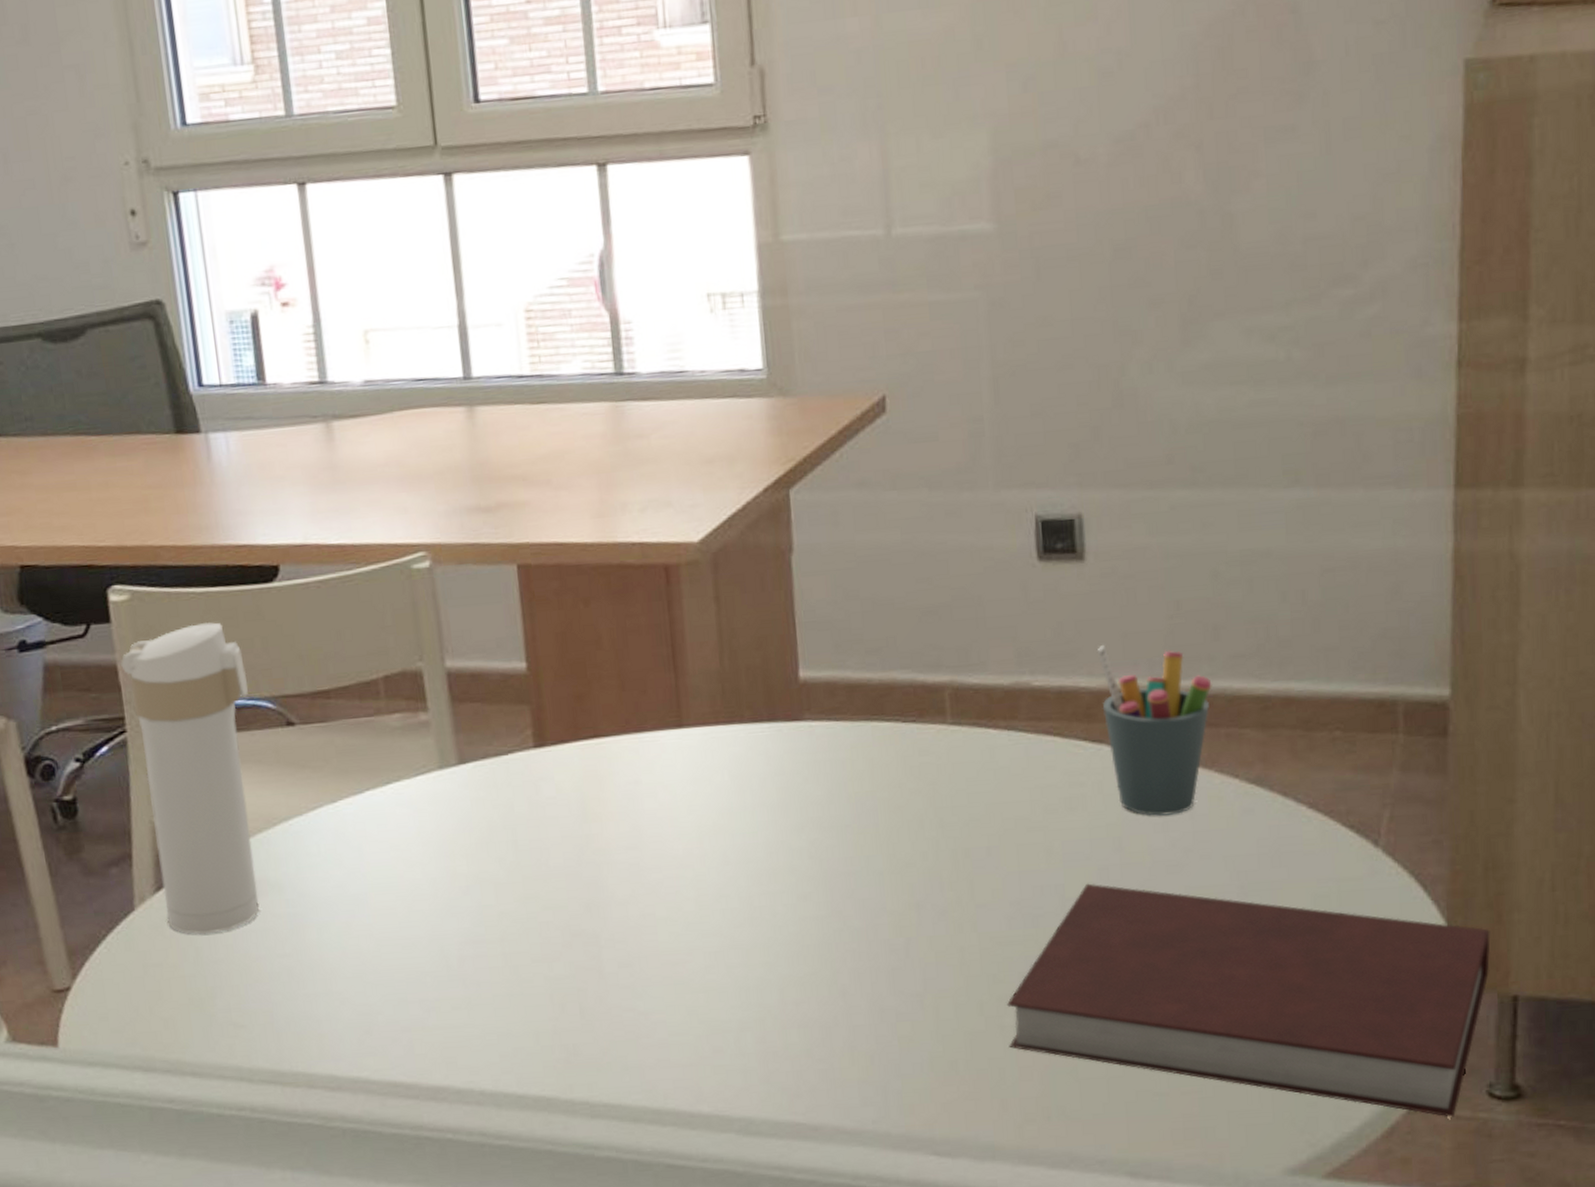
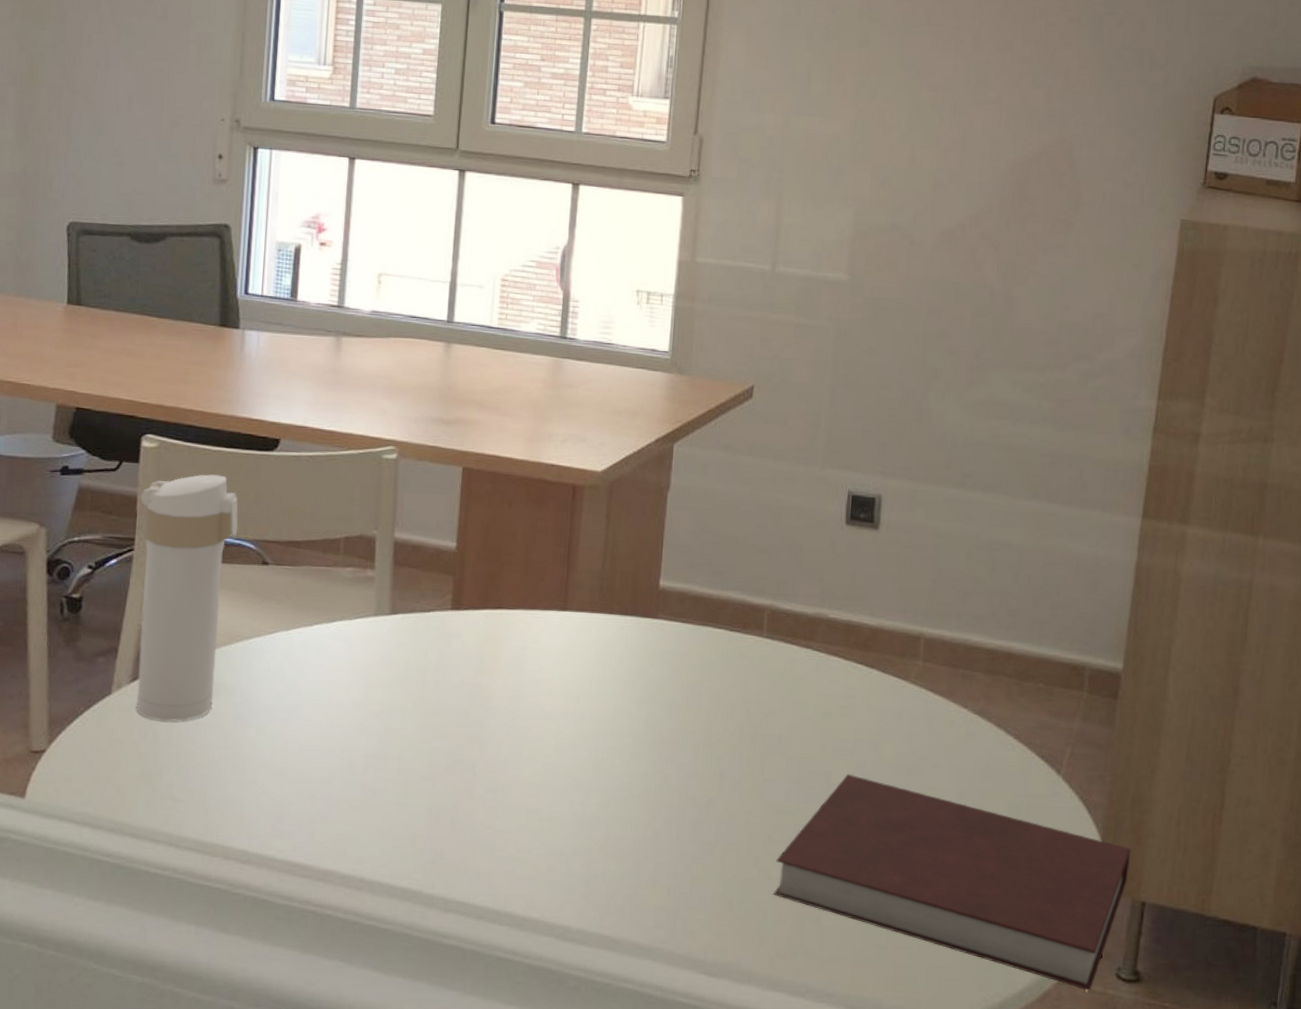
pen holder: present [1097,644,1212,816] -> none [876,594,957,730]

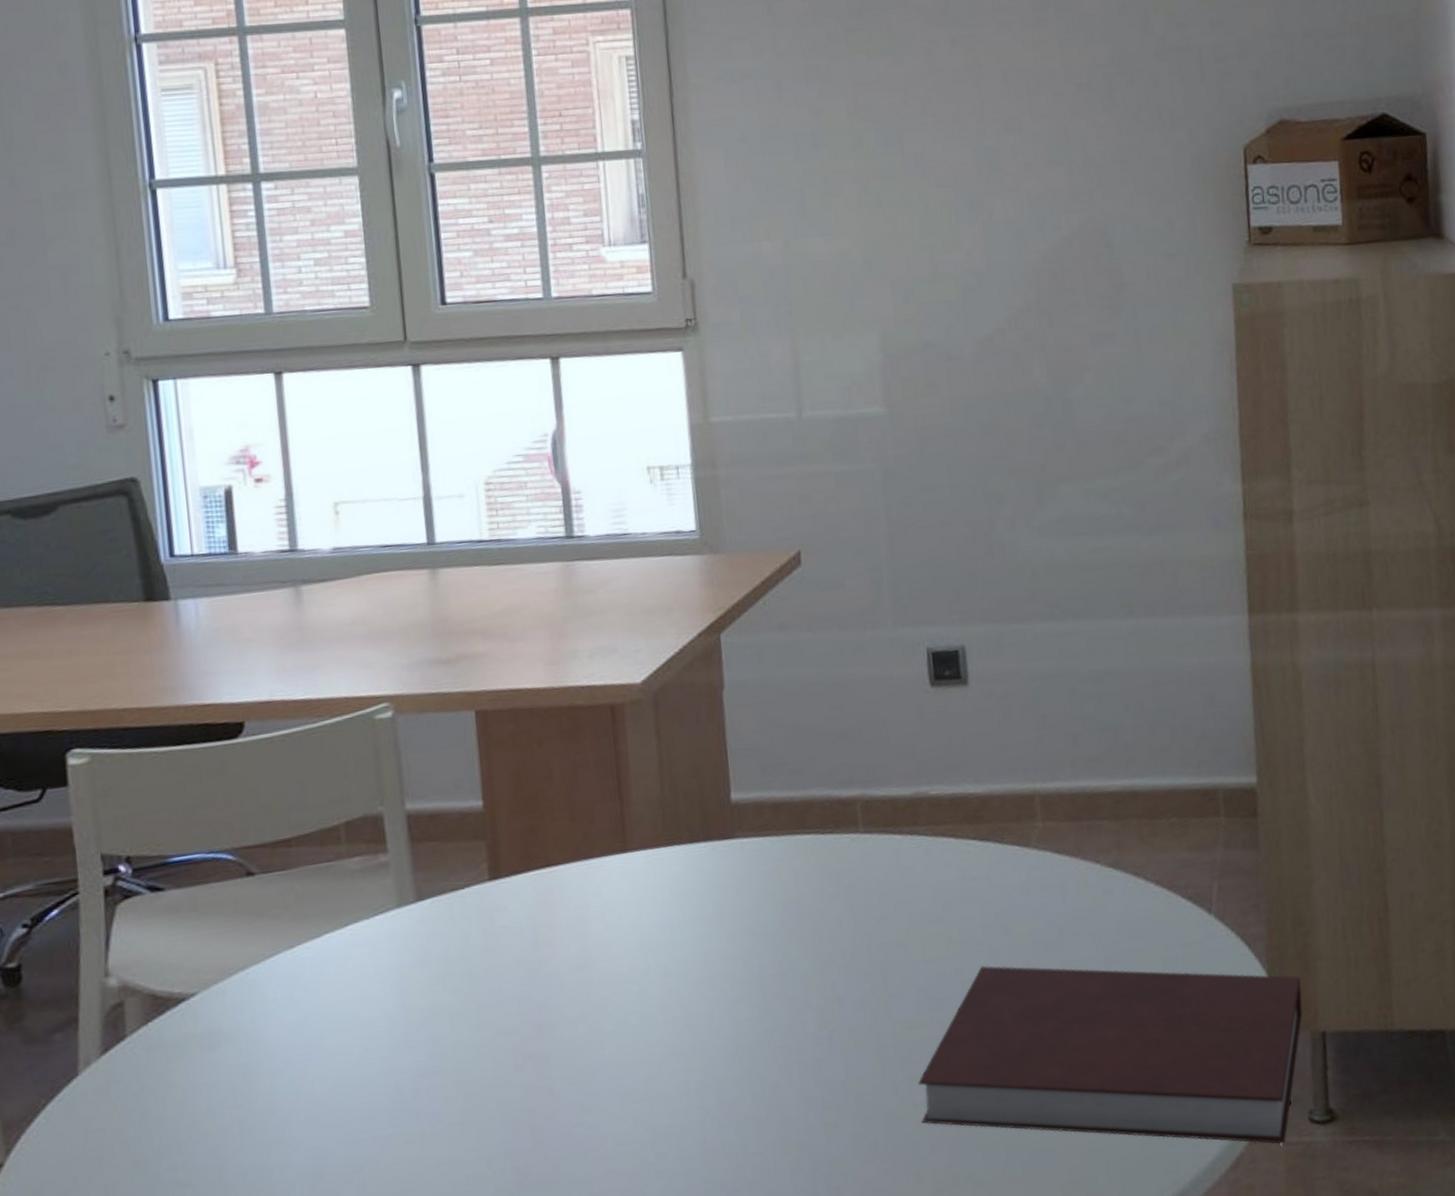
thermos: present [136,474,239,722] -> none [76,780,212,1095]

